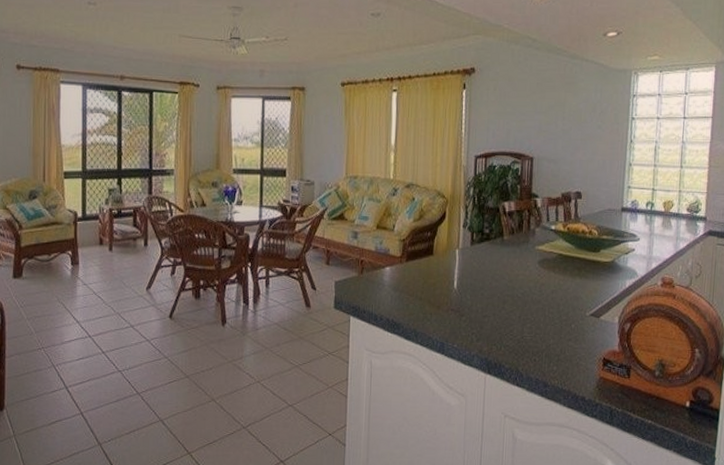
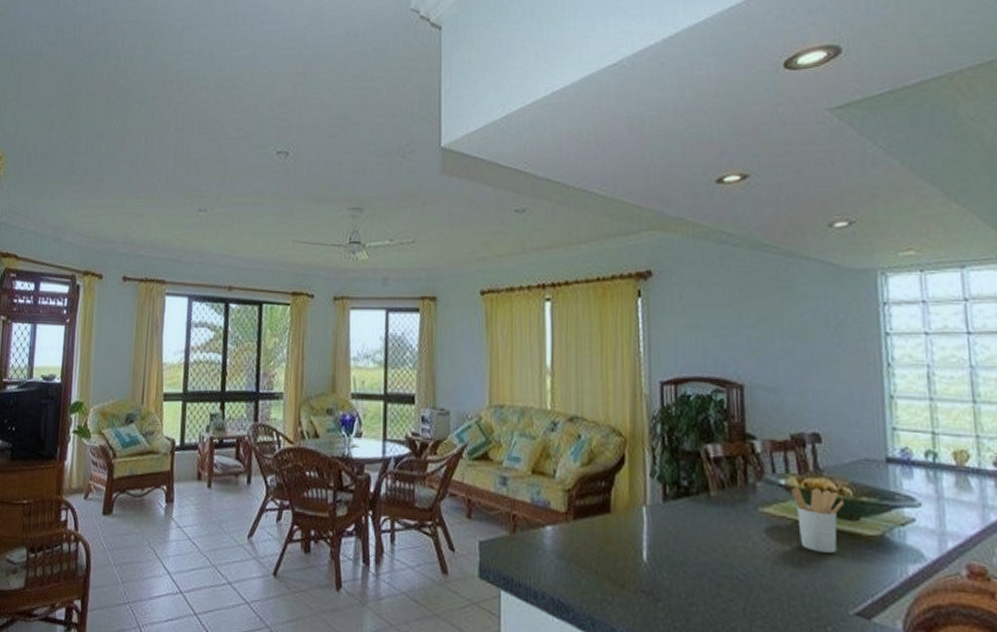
utensil holder: none [558,230,591,275] -> present [791,486,844,553]

